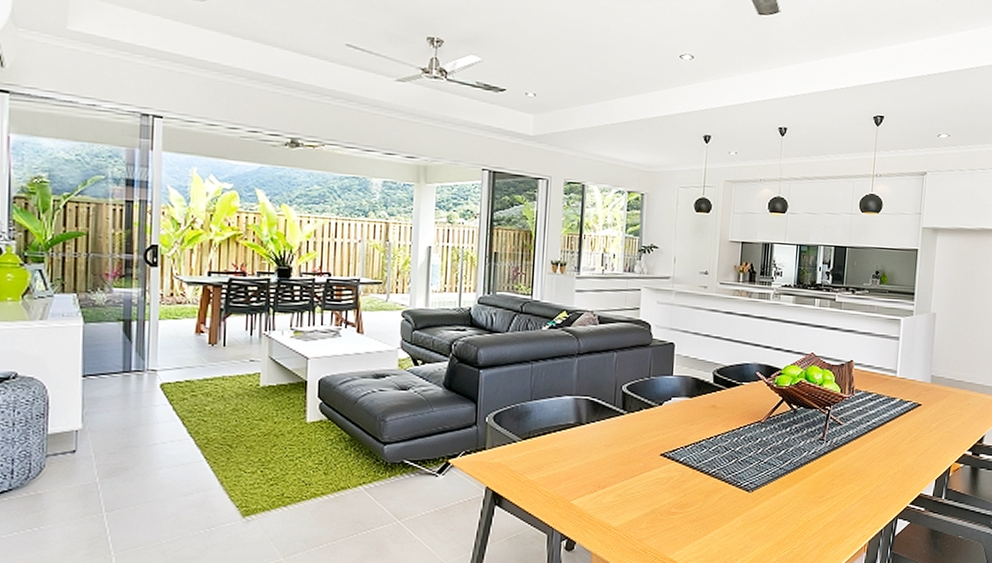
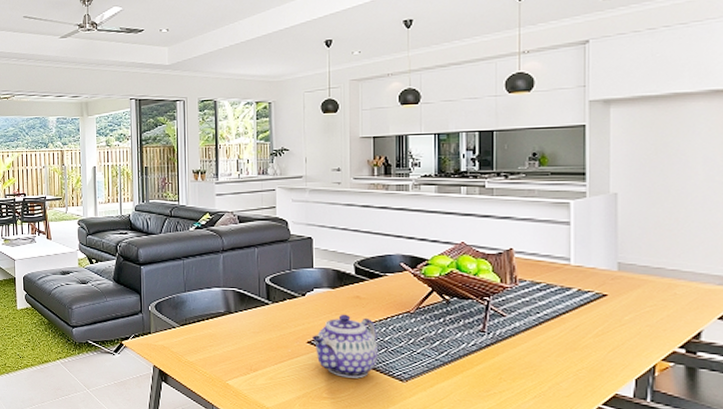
teapot: none [665,424,730,491] -> present [311,314,378,378]

